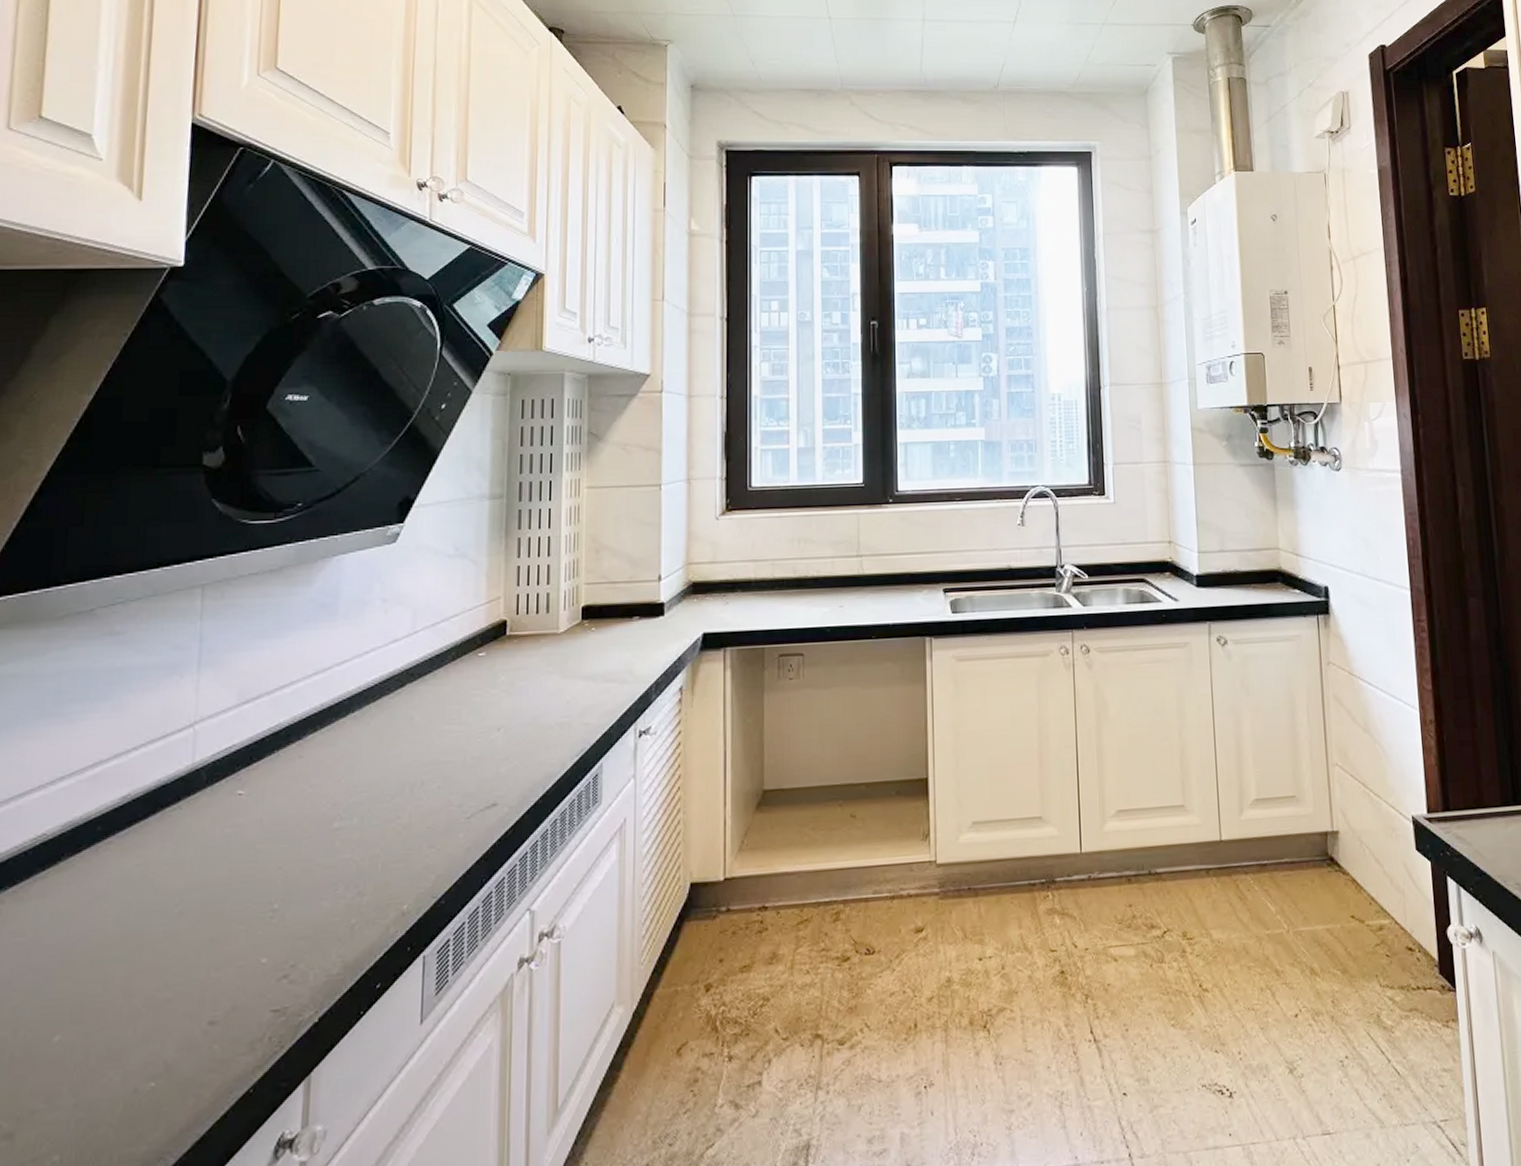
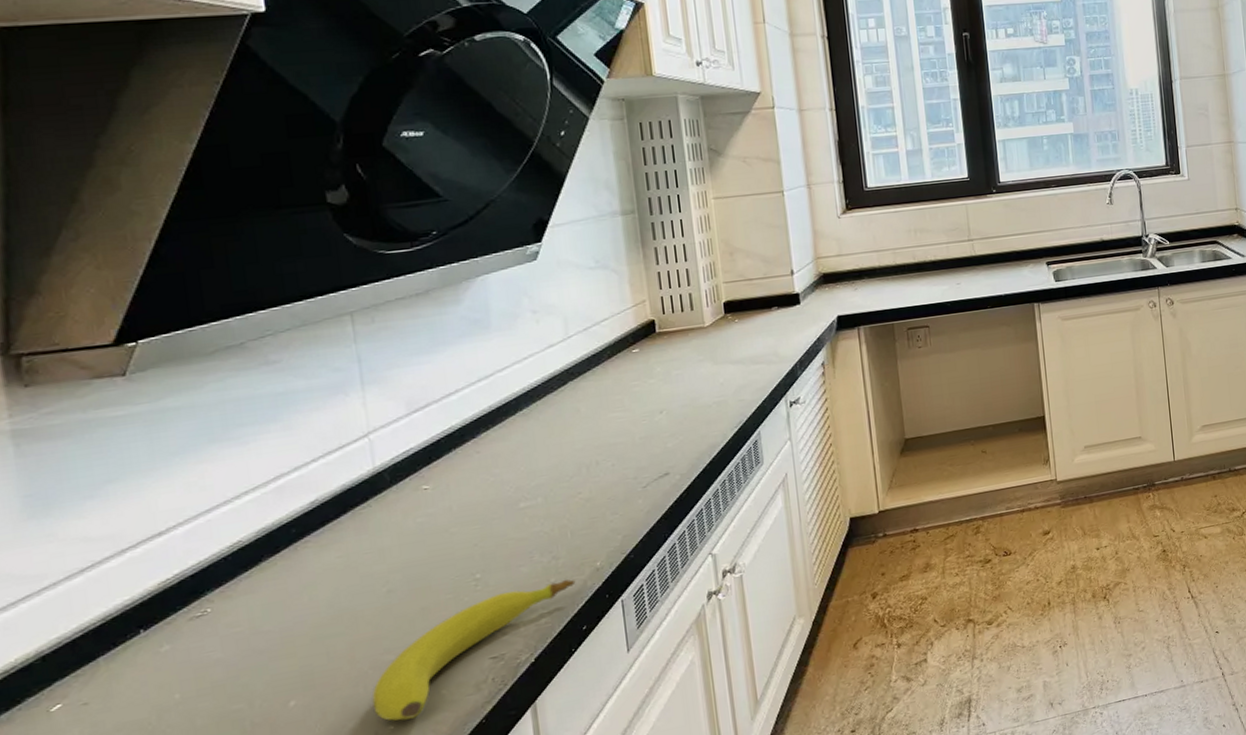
fruit: none [138,921,378,1077] -> present [372,579,576,721]

